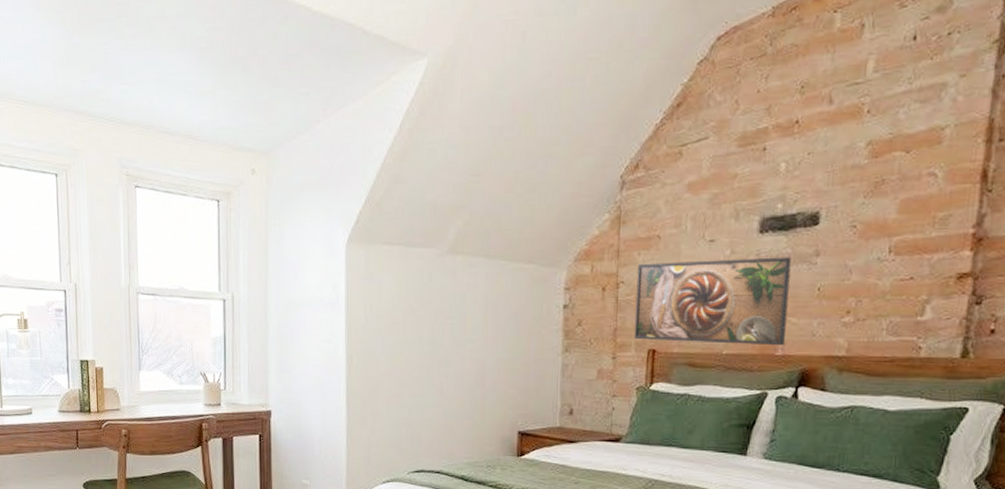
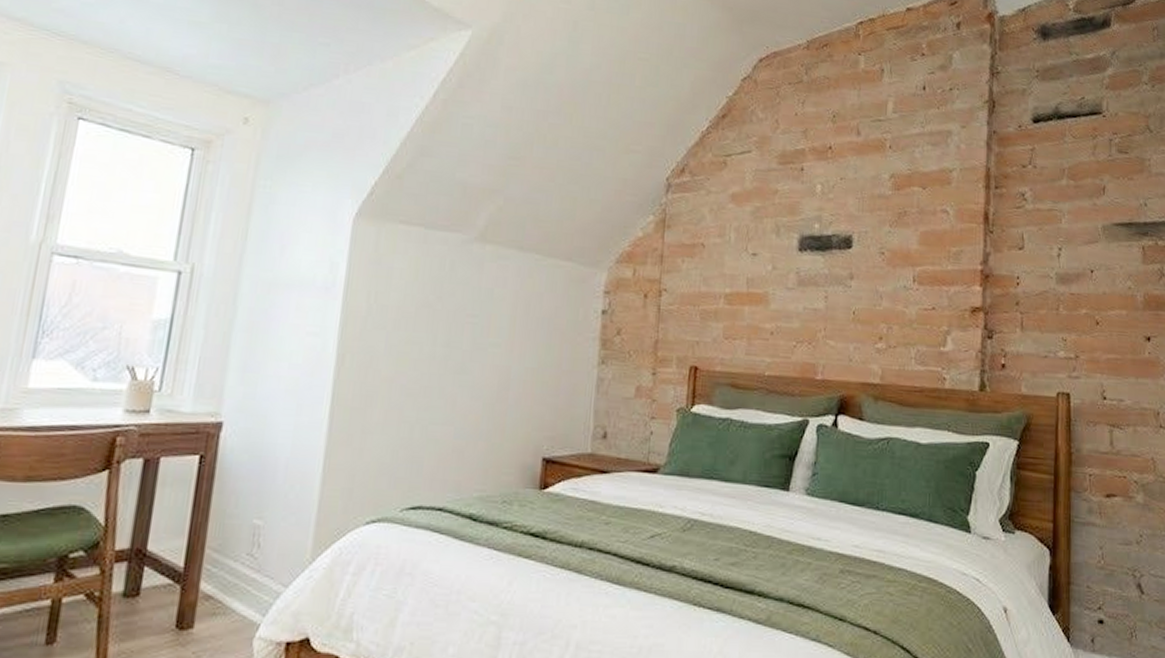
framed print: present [634,257,791,346] -> none [675,272,828,370]

